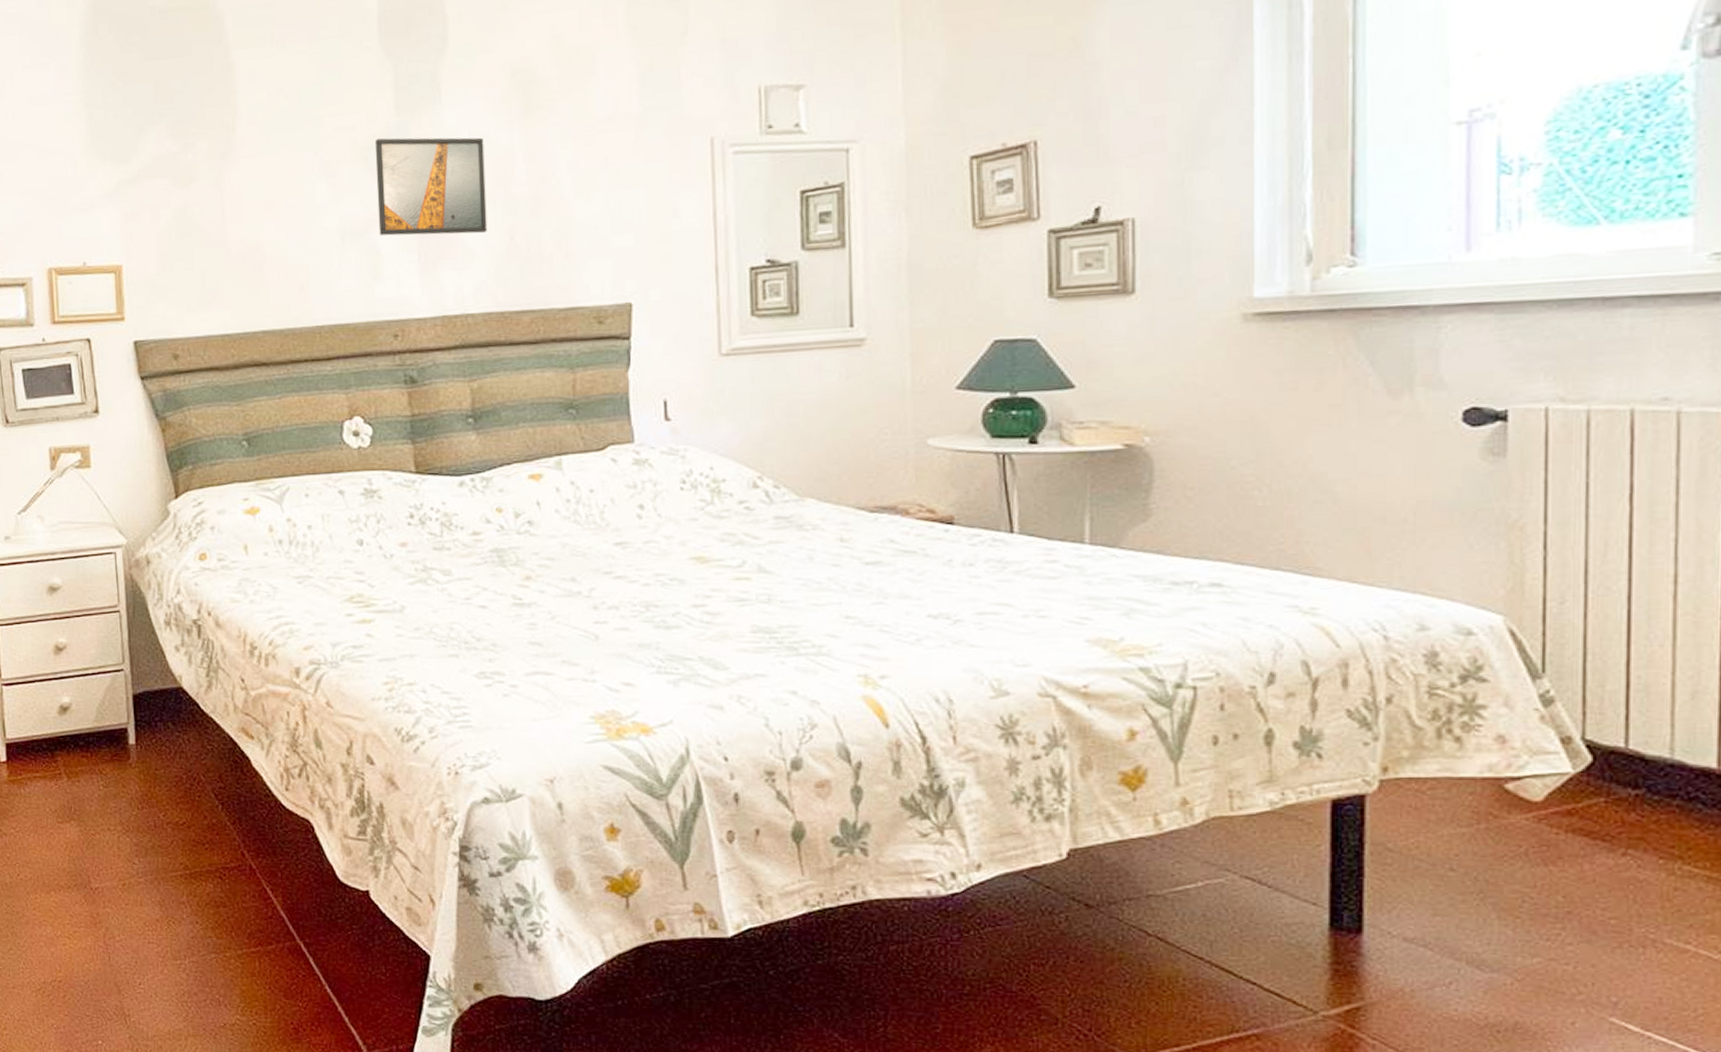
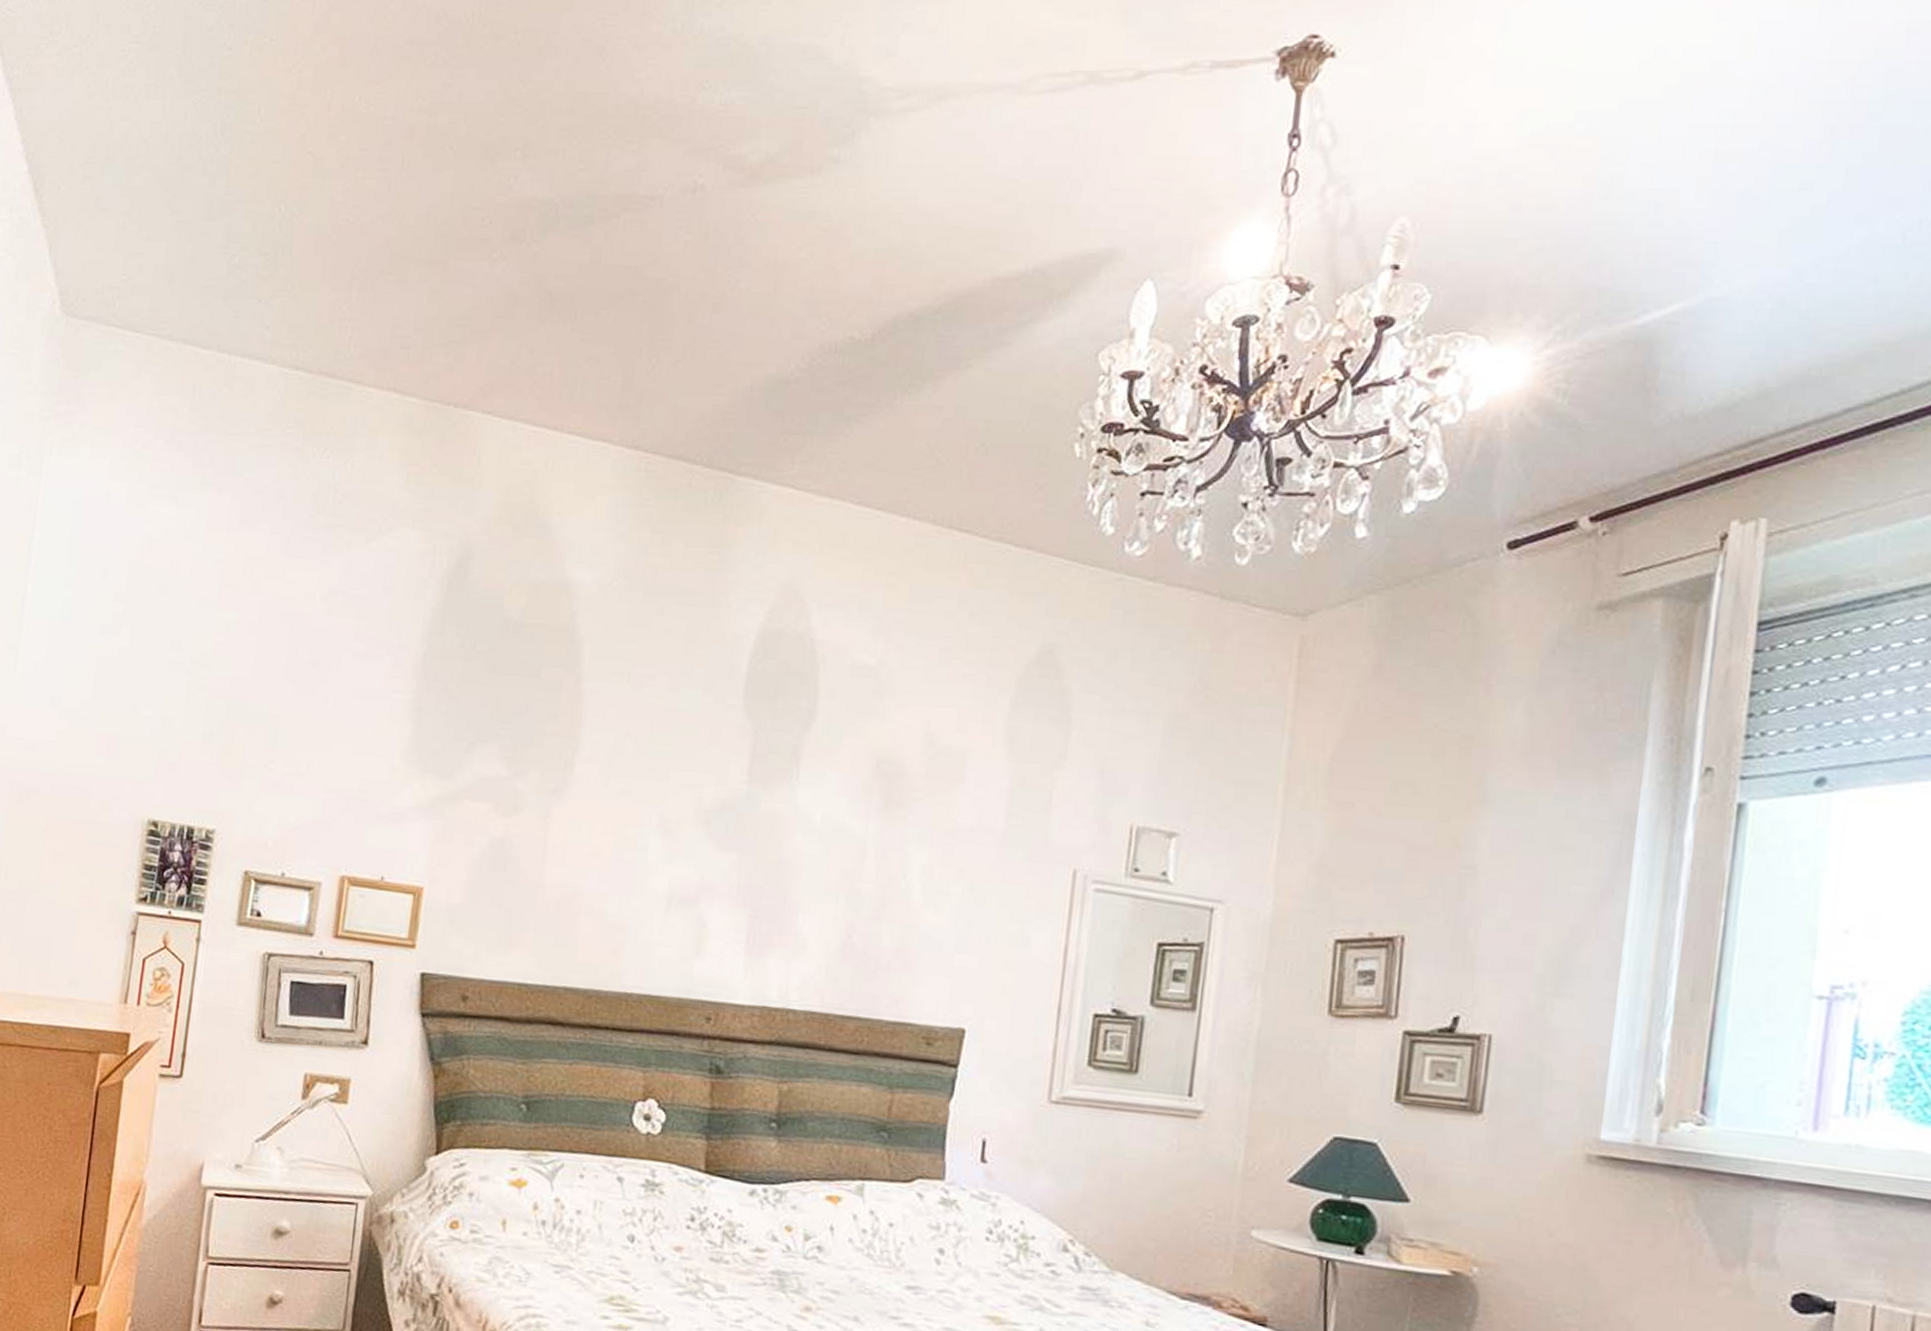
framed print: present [374,137,488,236] -> none [708,803,837,926]

